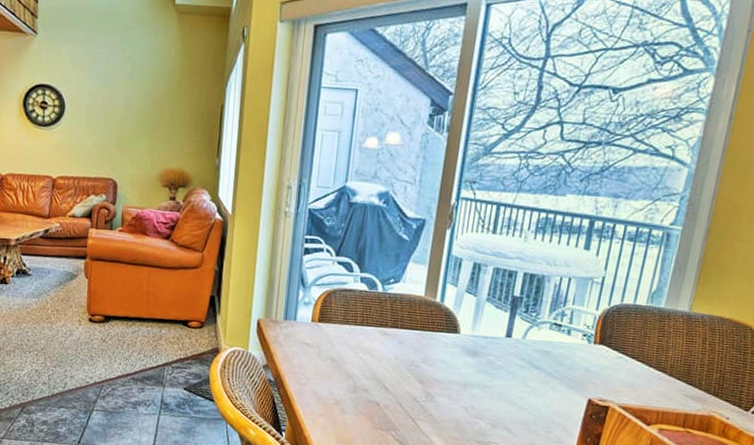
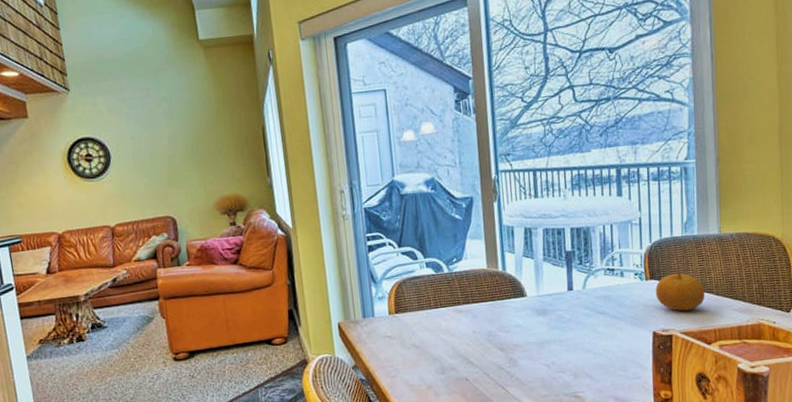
fruit: none [601,339,658,386] -> present [655,269,705,311]

